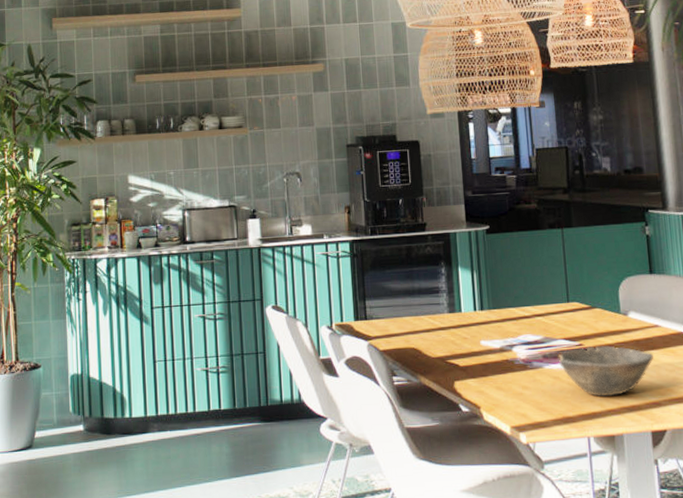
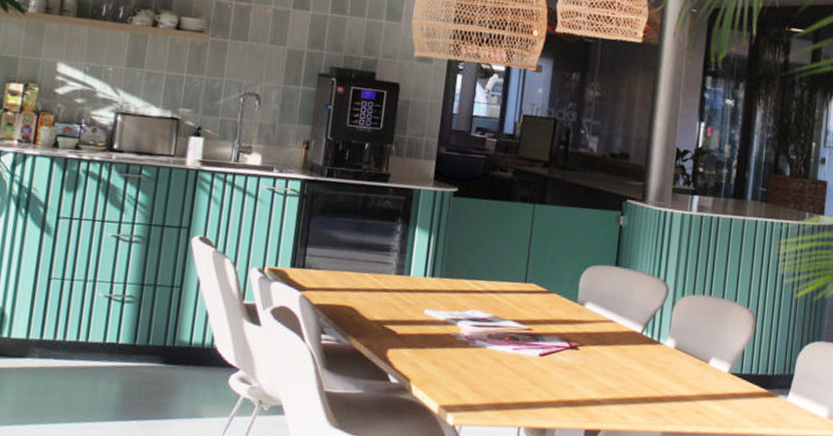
bowl: present [559,345,654,397] -> none [503,331,602,388]

